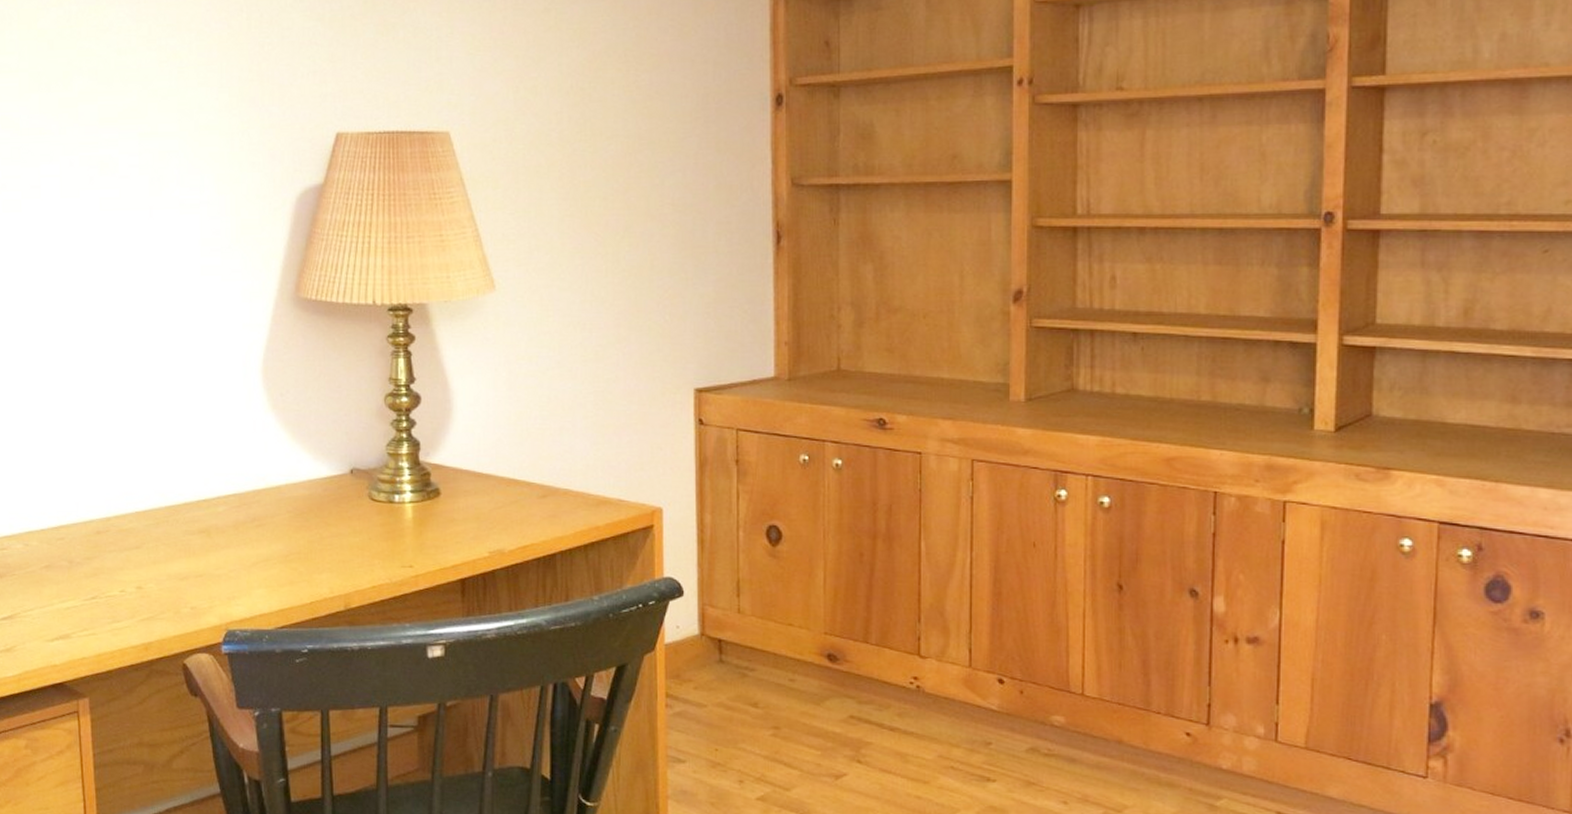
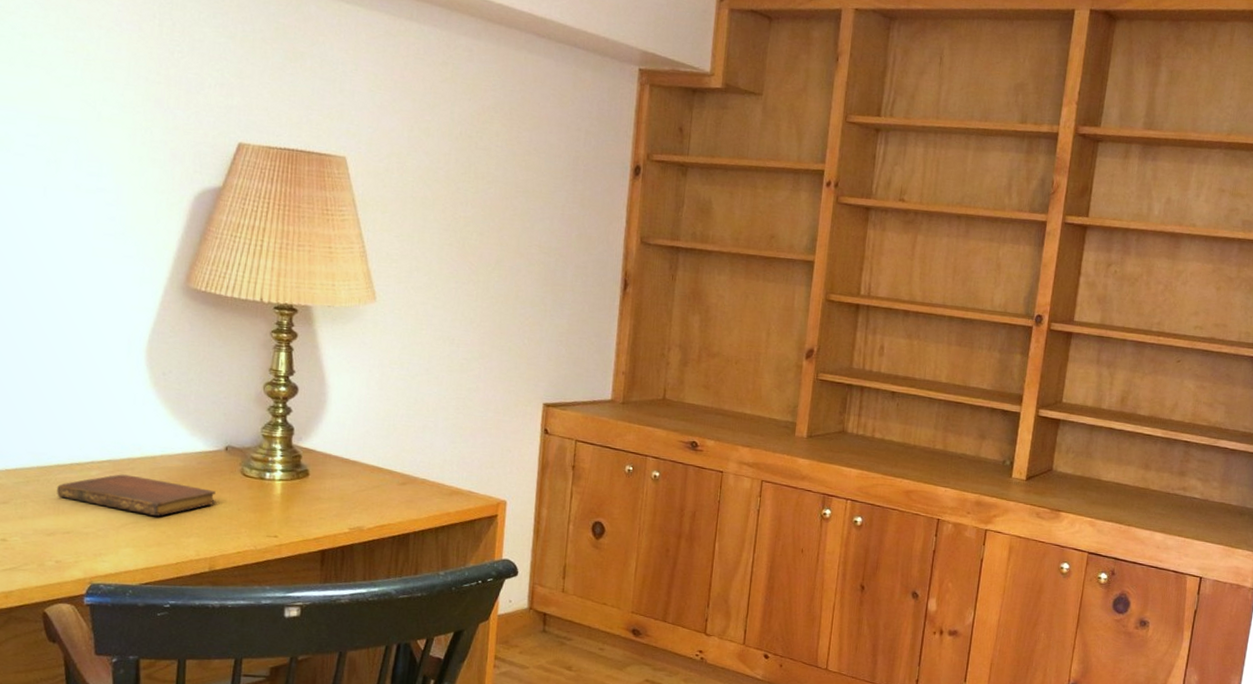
notebook: none [186,508,344,552] -> present [57,474,216,516]

